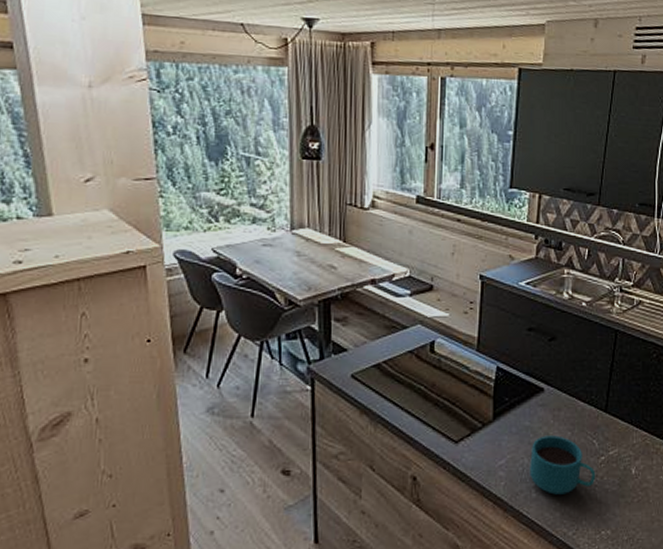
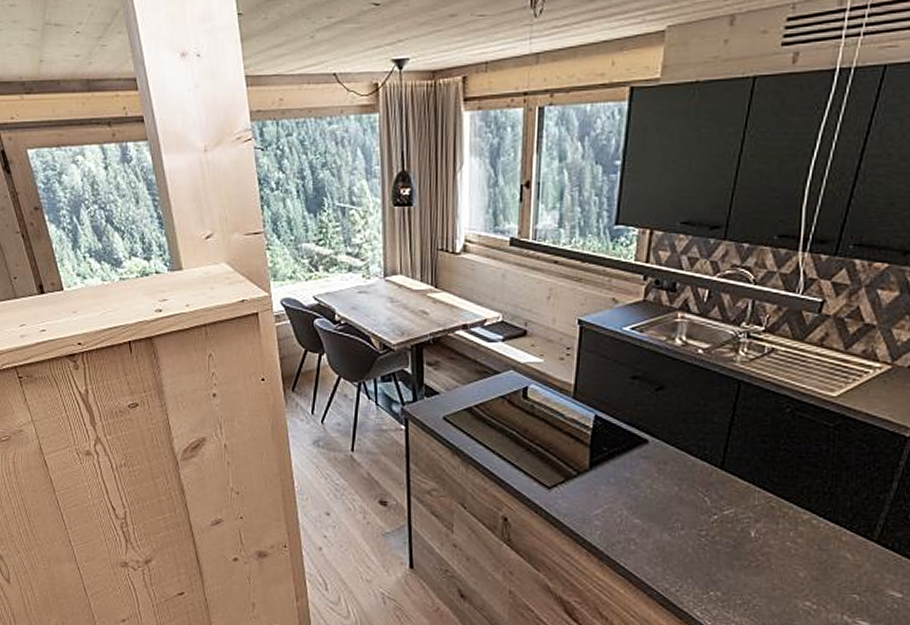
cup: present [530,435,596,495] -> none [629,488,706,550]

